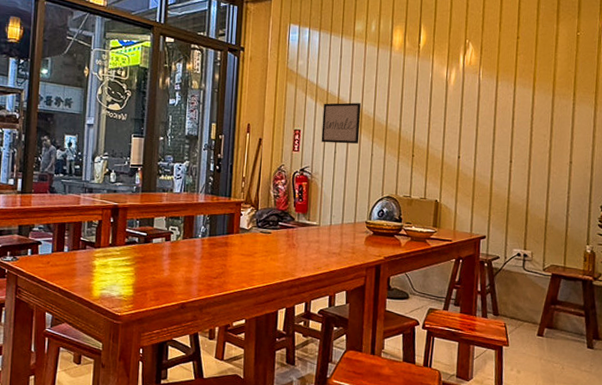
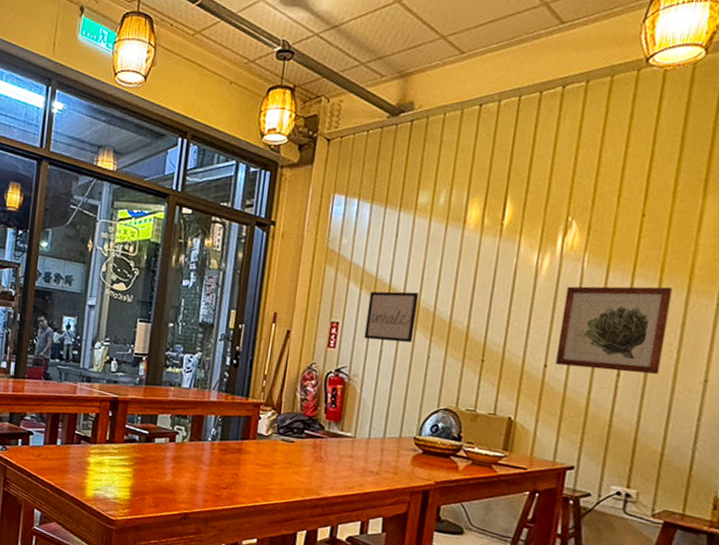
wall art: none [466,92,543,160] -> present [556,286,673,374]

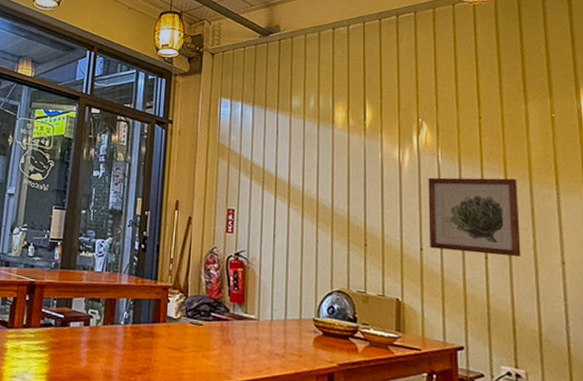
wall art: present [364,291,420,343] -> none [258,181,303,228]

